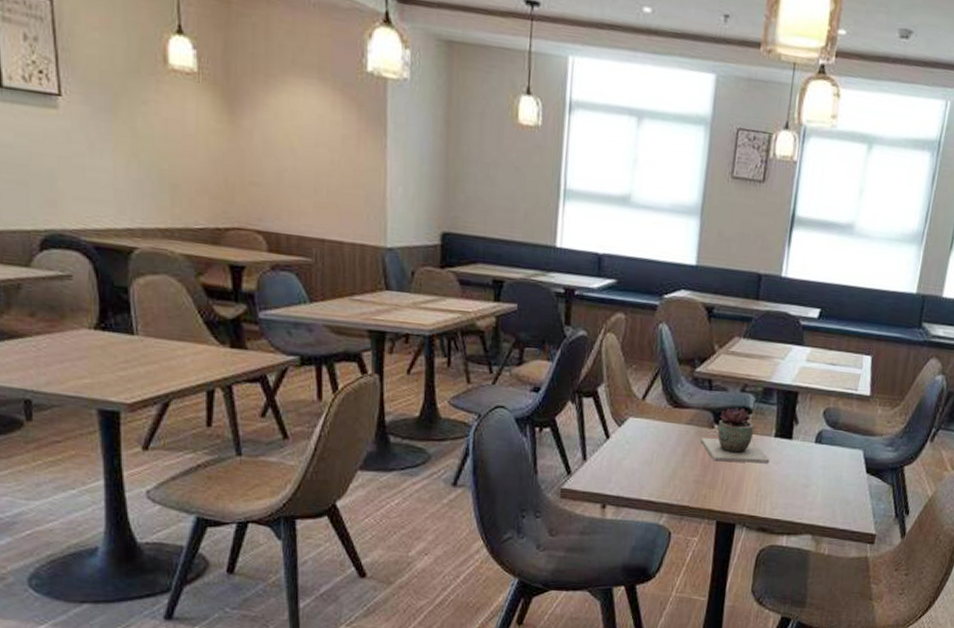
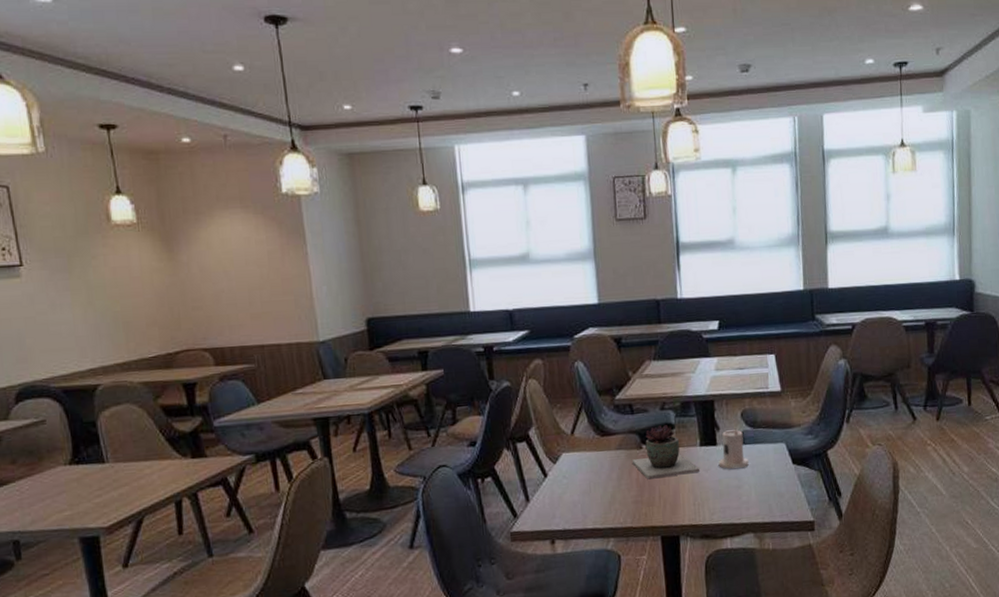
candle: none [790,426,822,468] -> present [718,428,749,470]

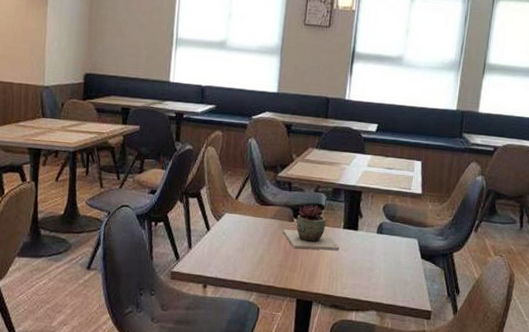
candle: present [718,428,749,470] -> none [356,219,383,254]

